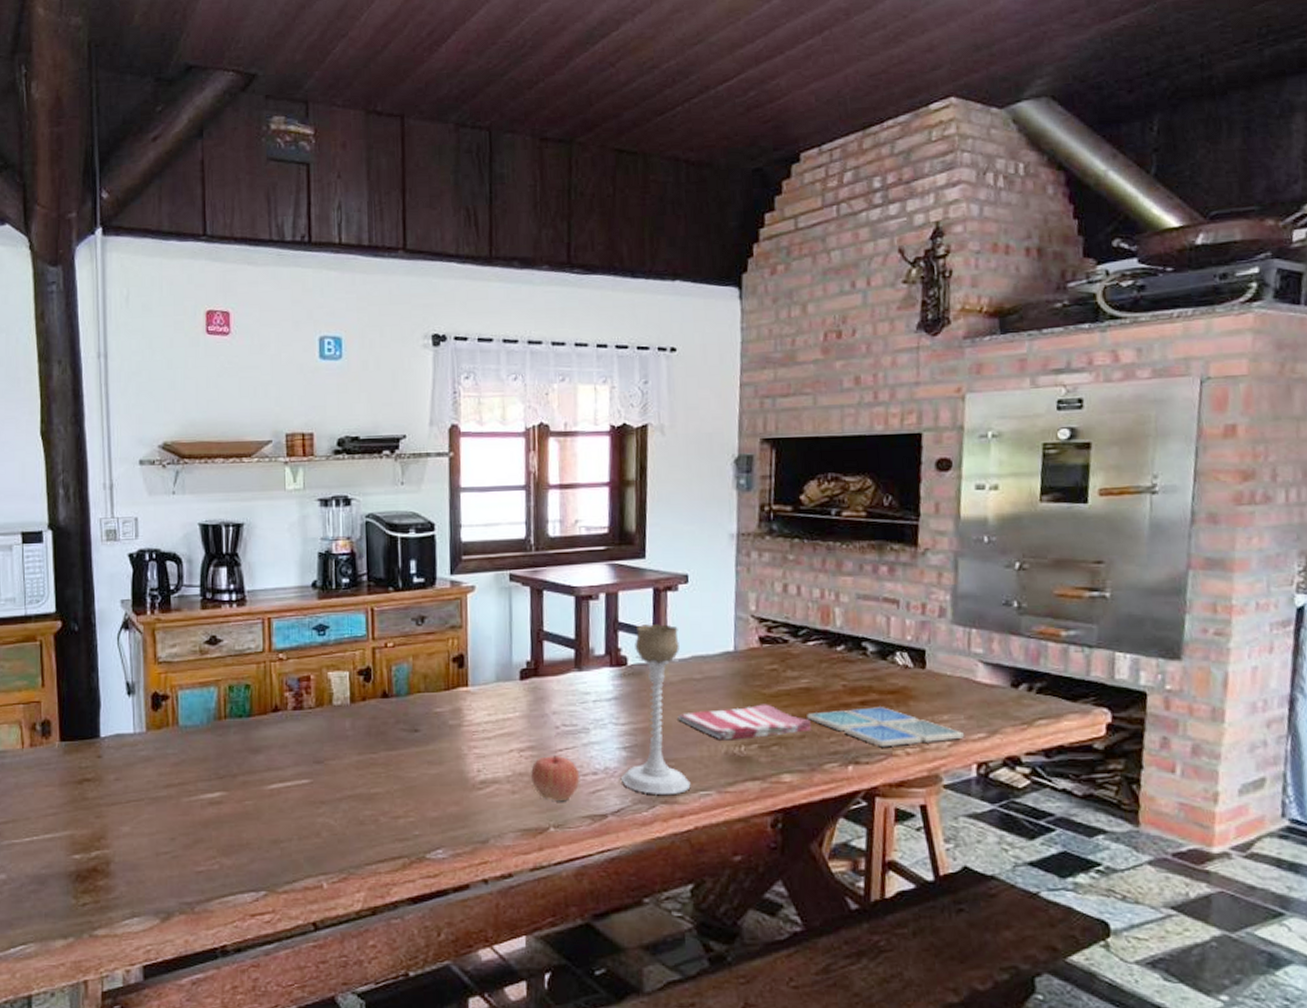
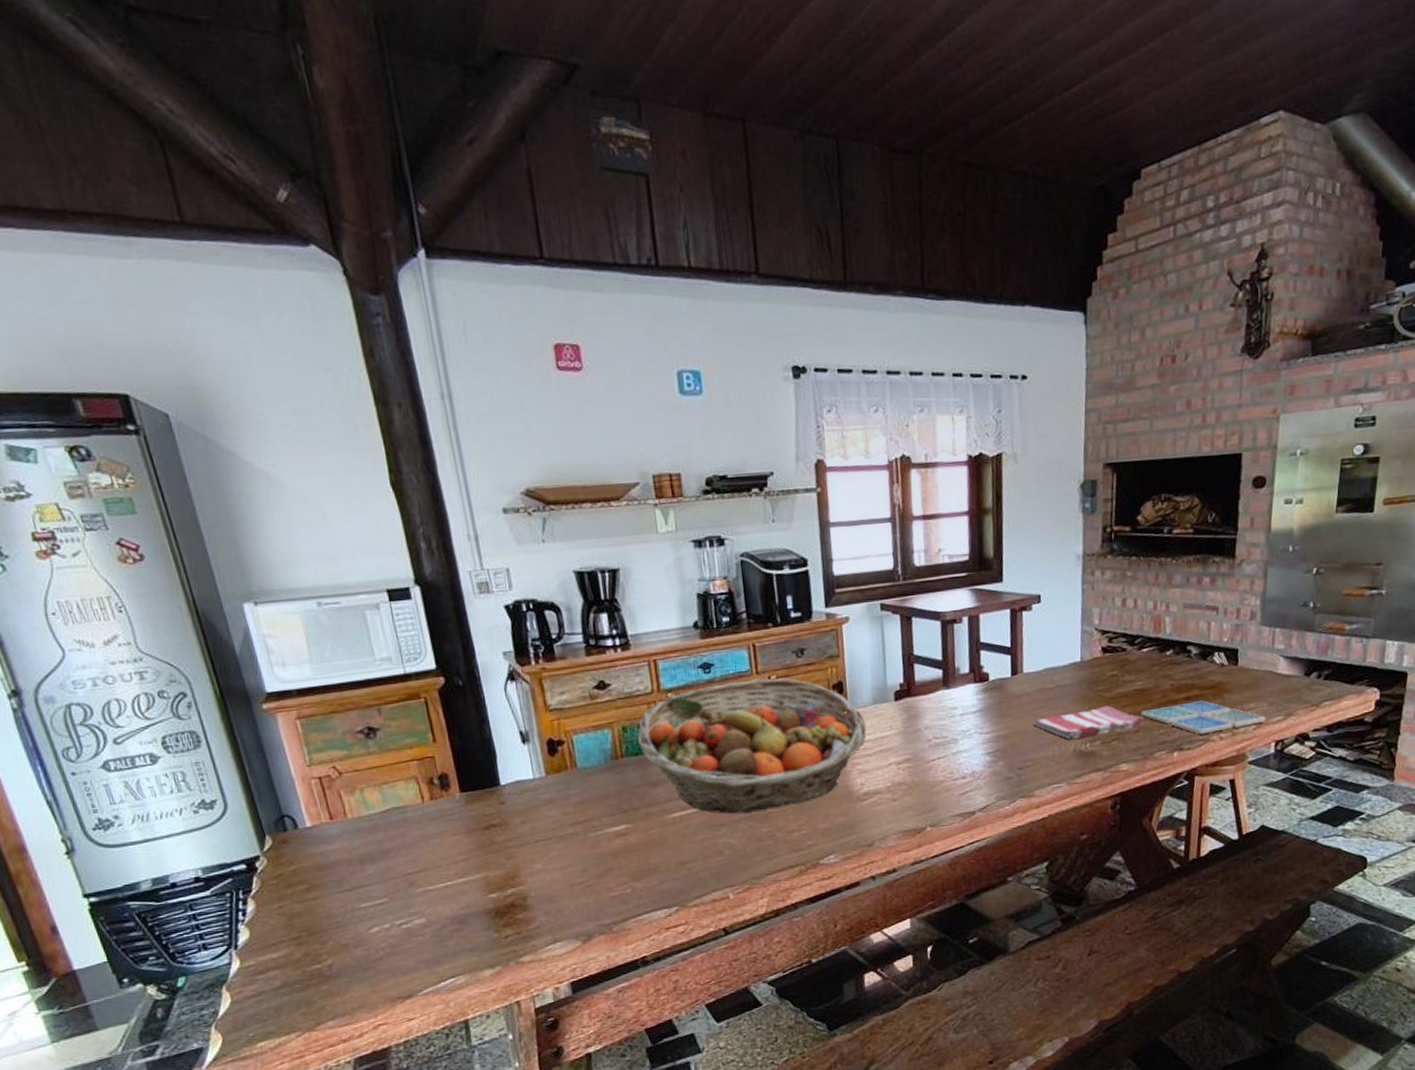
fruit basket: none [242,645,488,791] -> present [637,678,867,814]
apple: present [531,756,580,802] -> none [908,765,951,805]
candle holder: present [621,624,691,794] -> none [986,641,1045,791]

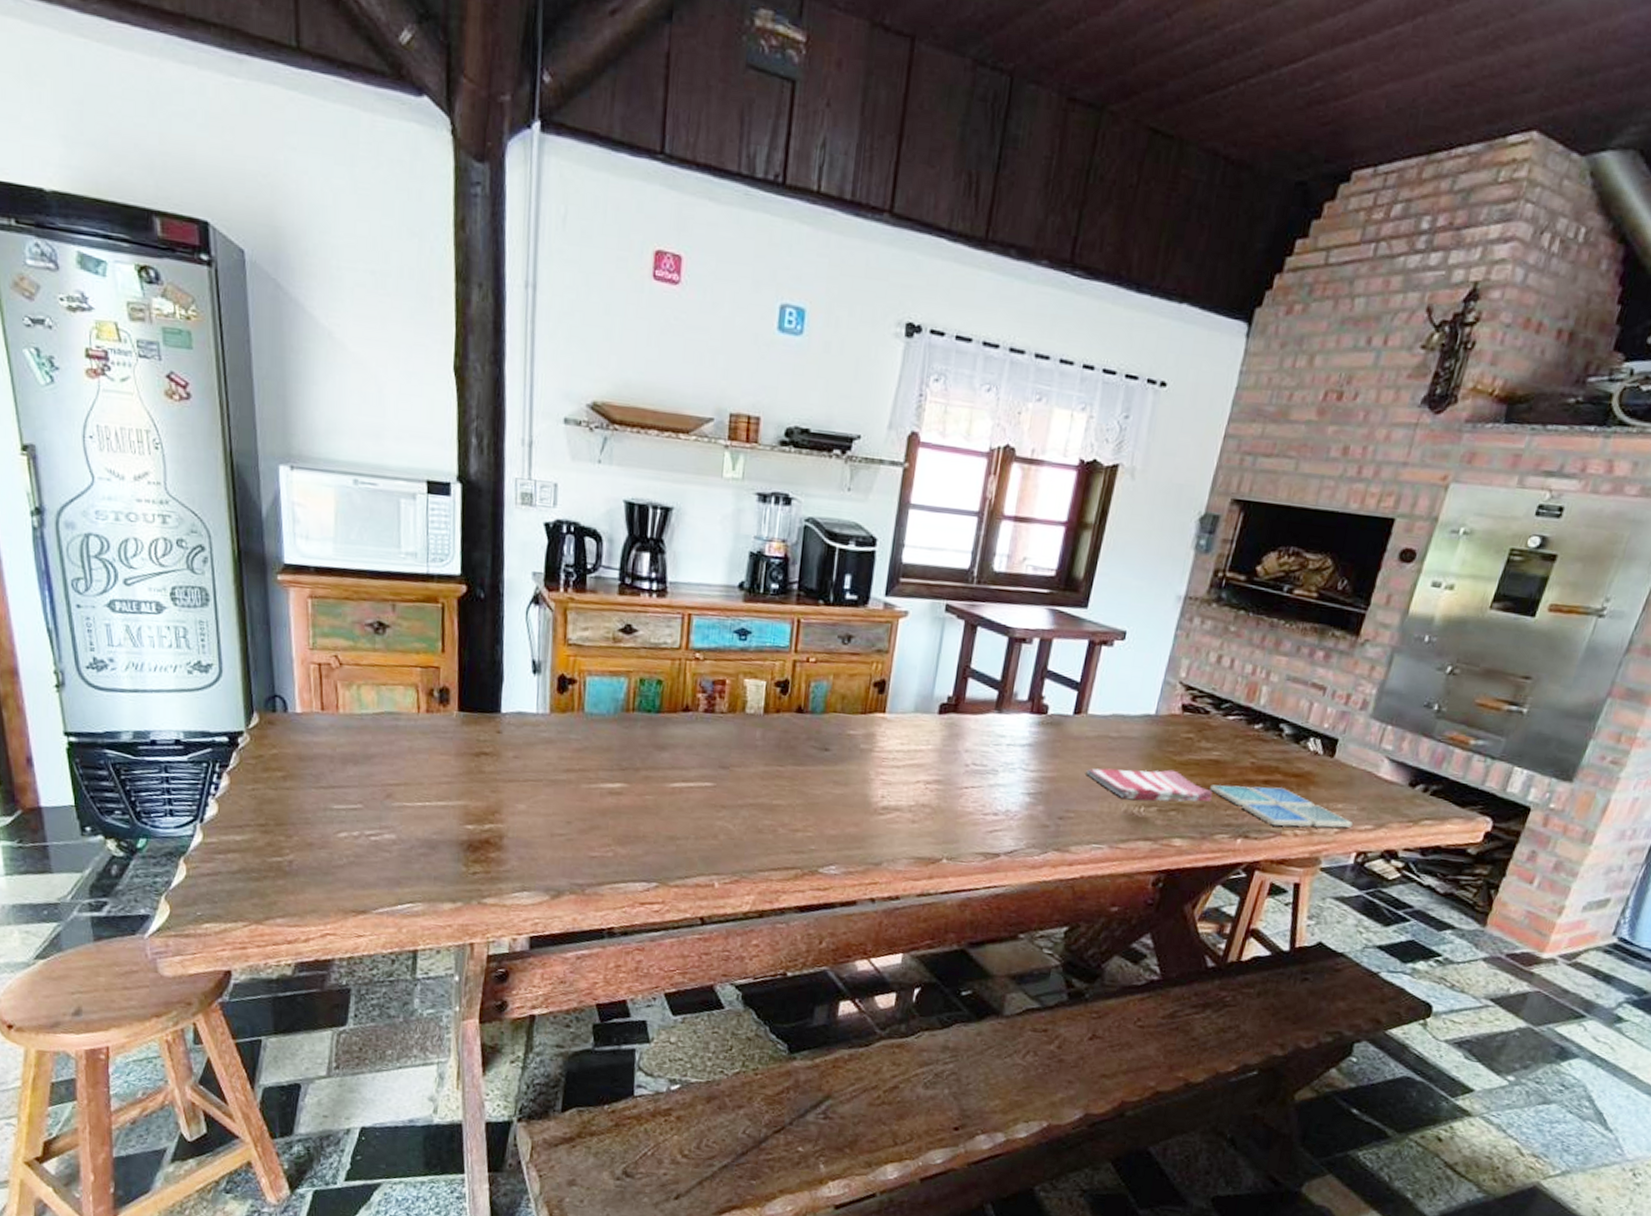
fruit basket: present [637,678,867,814] -> none [653,655,902,802]

